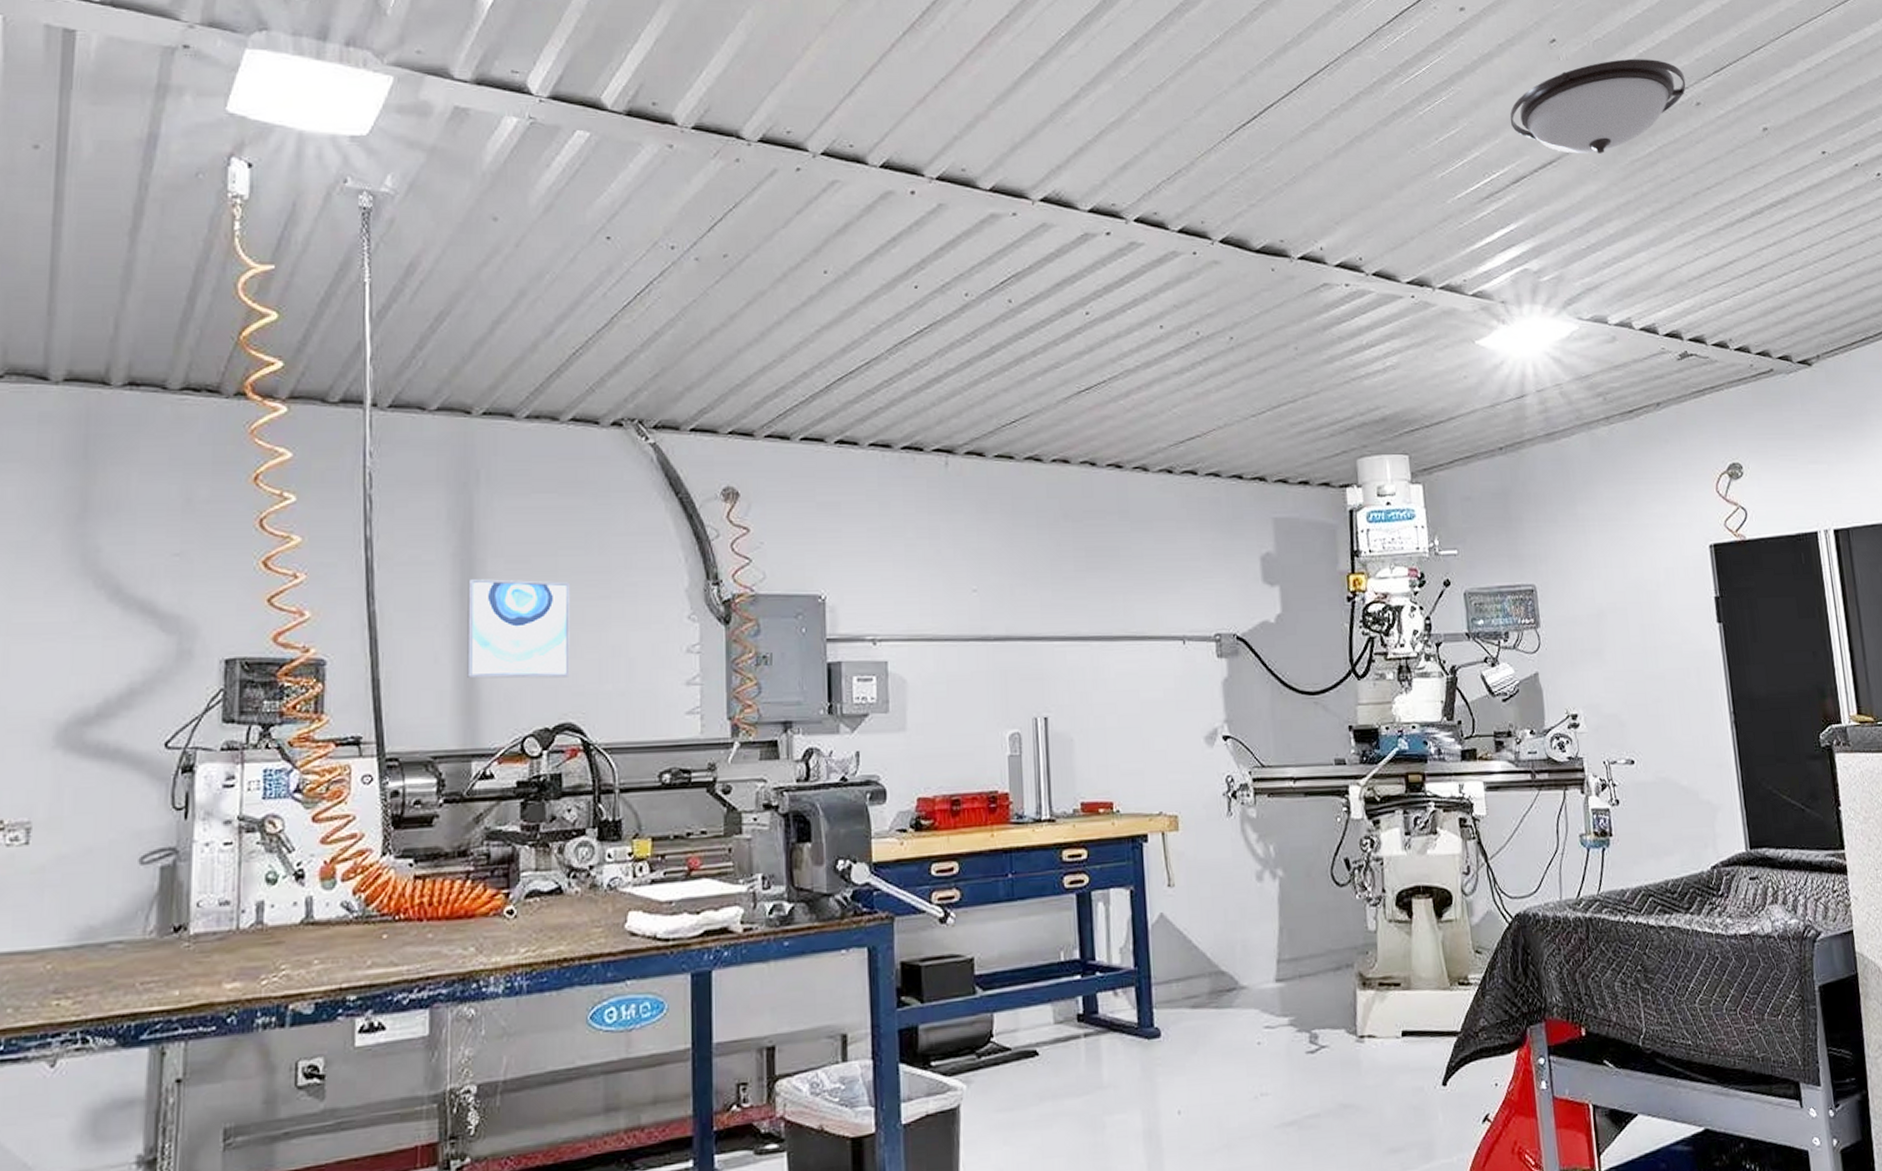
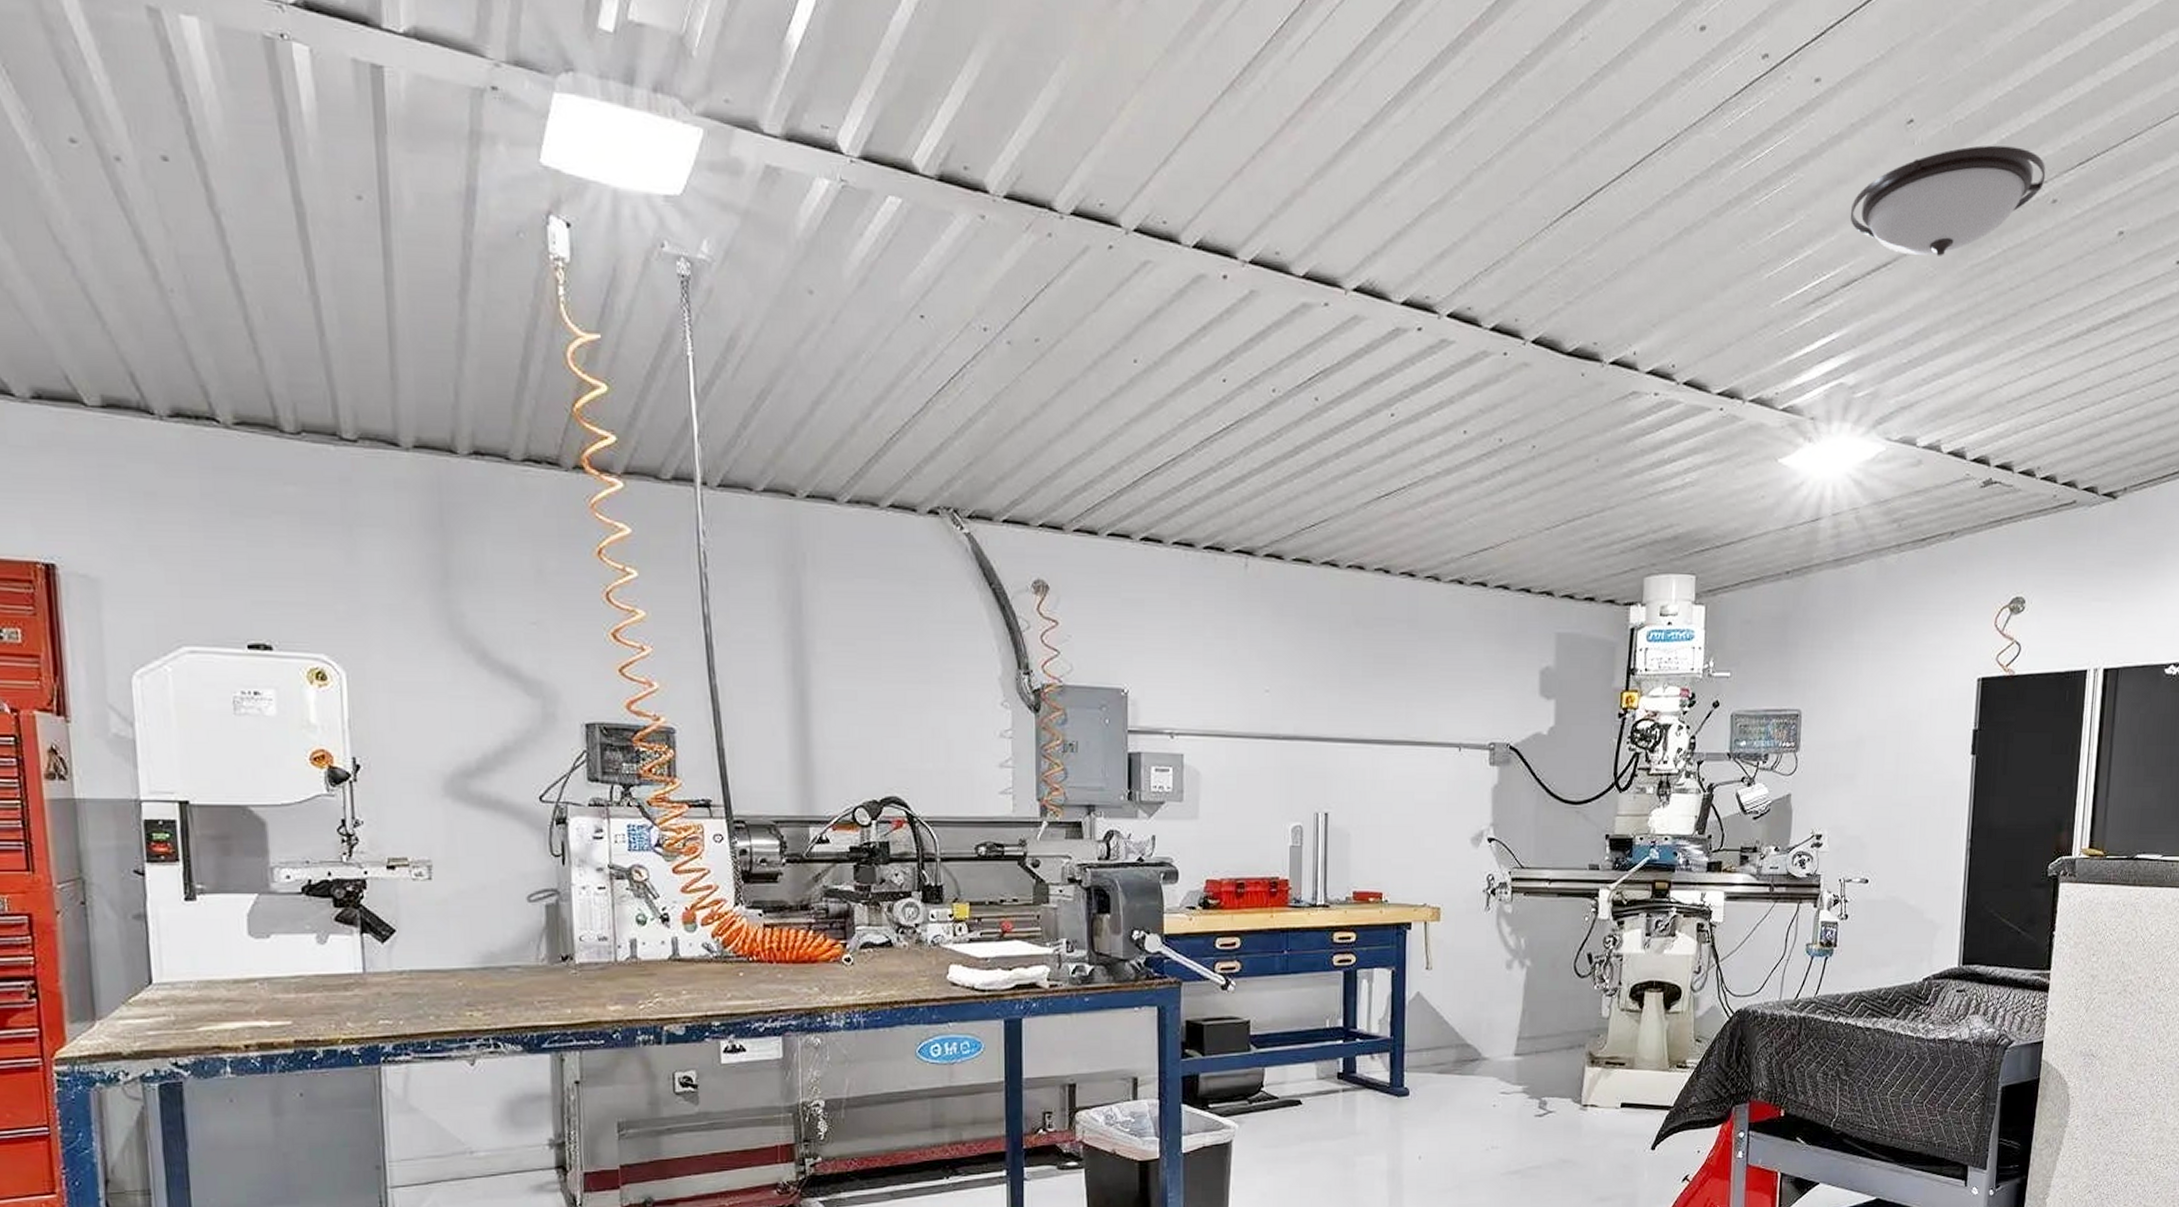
wall art: present [467,579,570,679] -> none [799,659,894,755]

